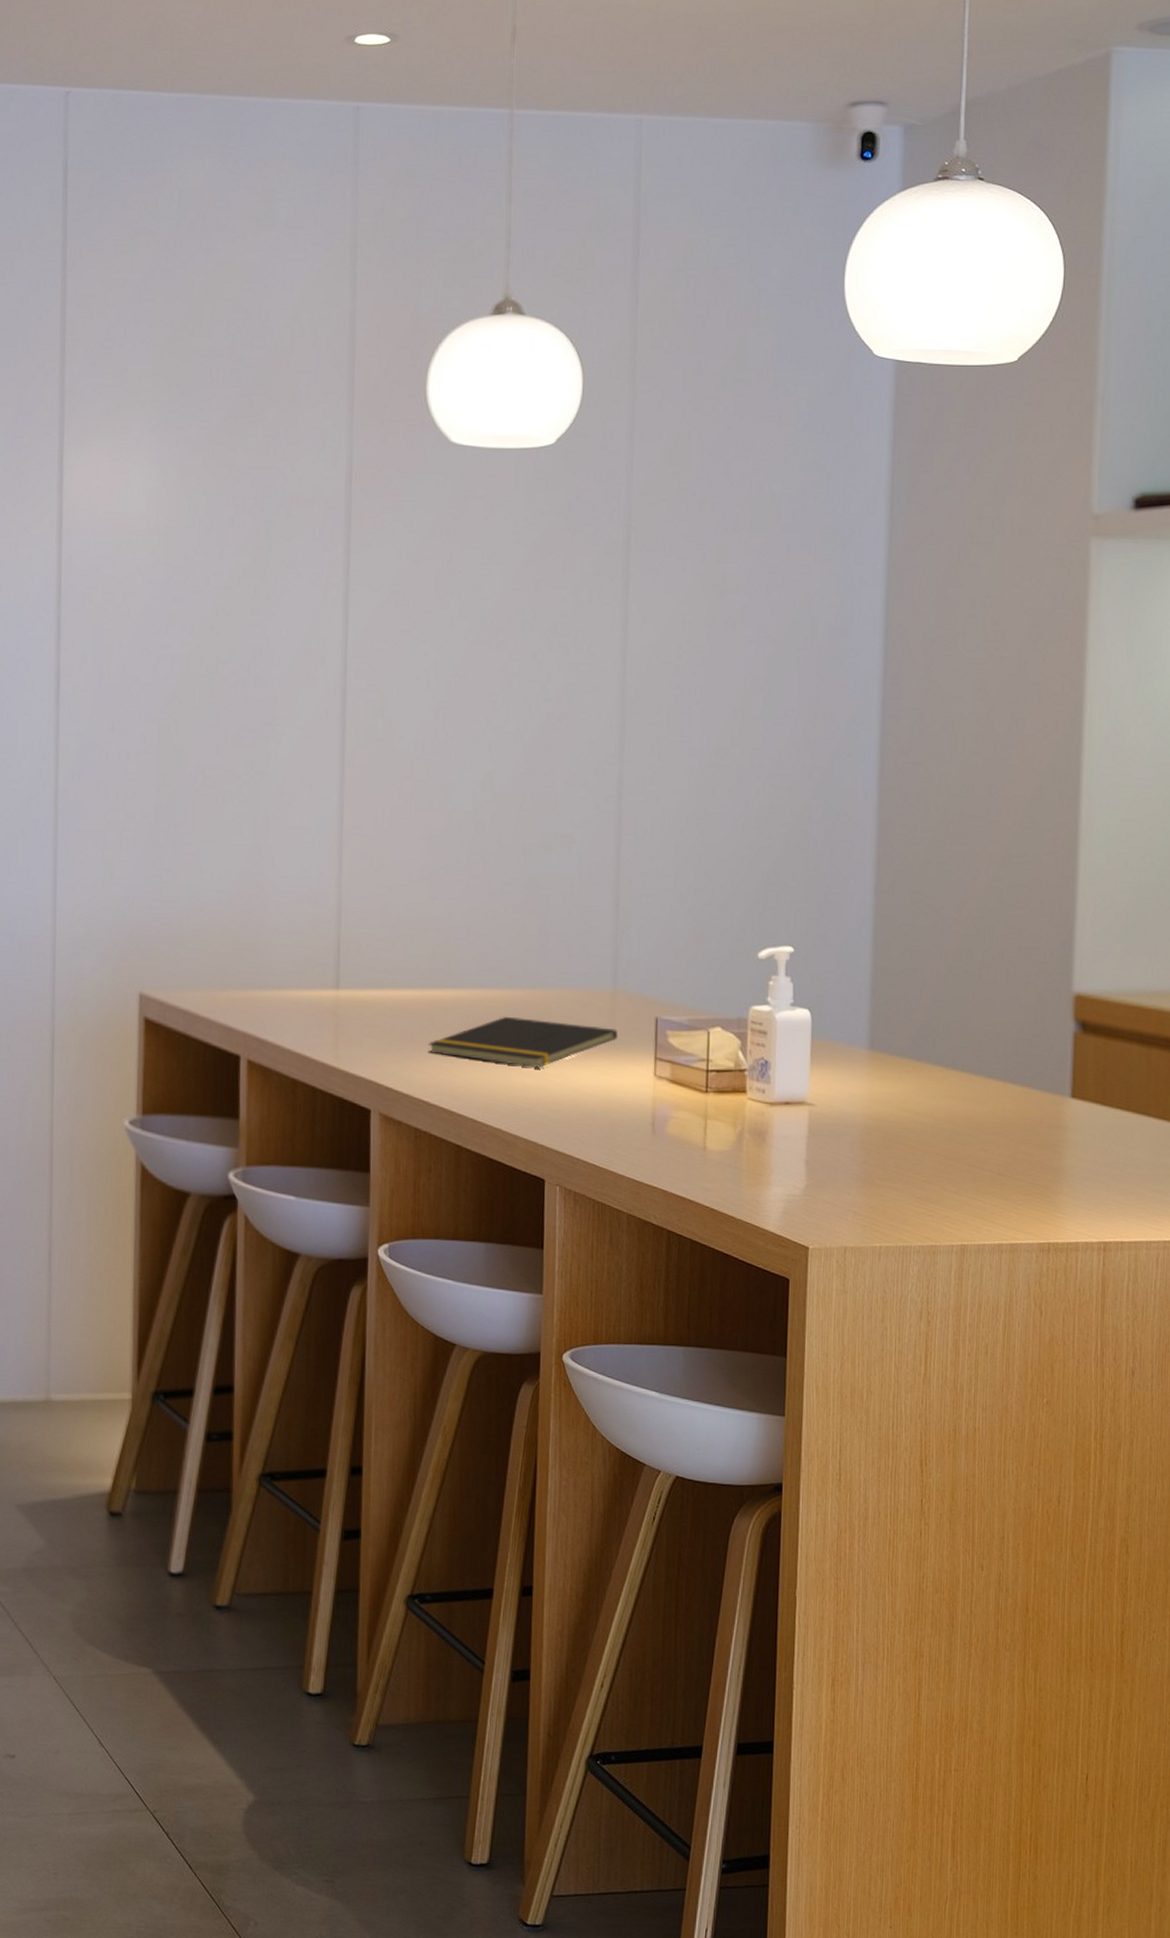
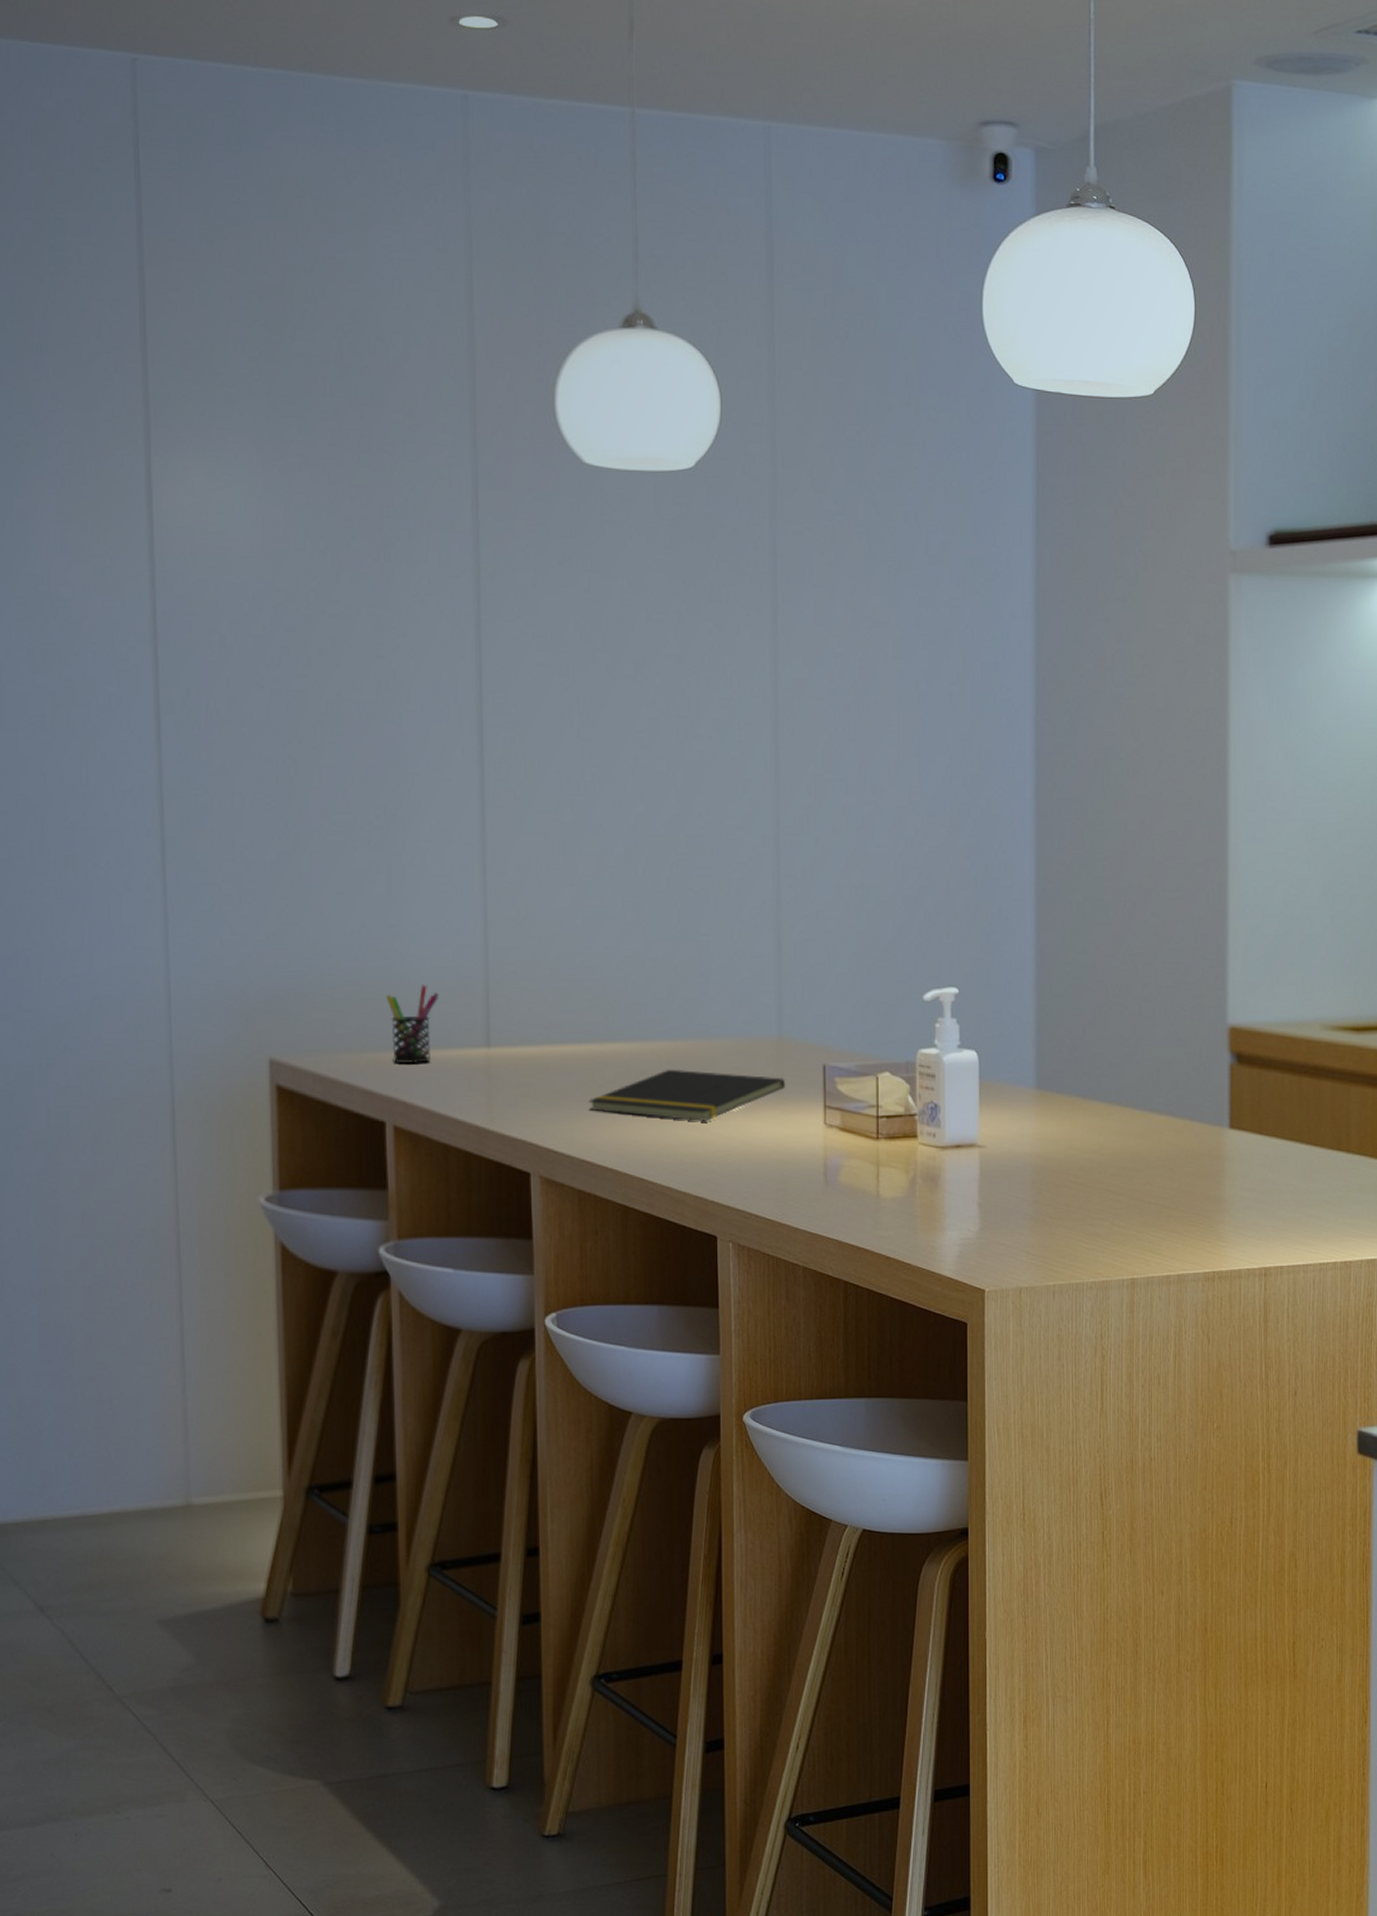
pen holder: none [245,929,295,1003] -> present [385,985,440,1064]

